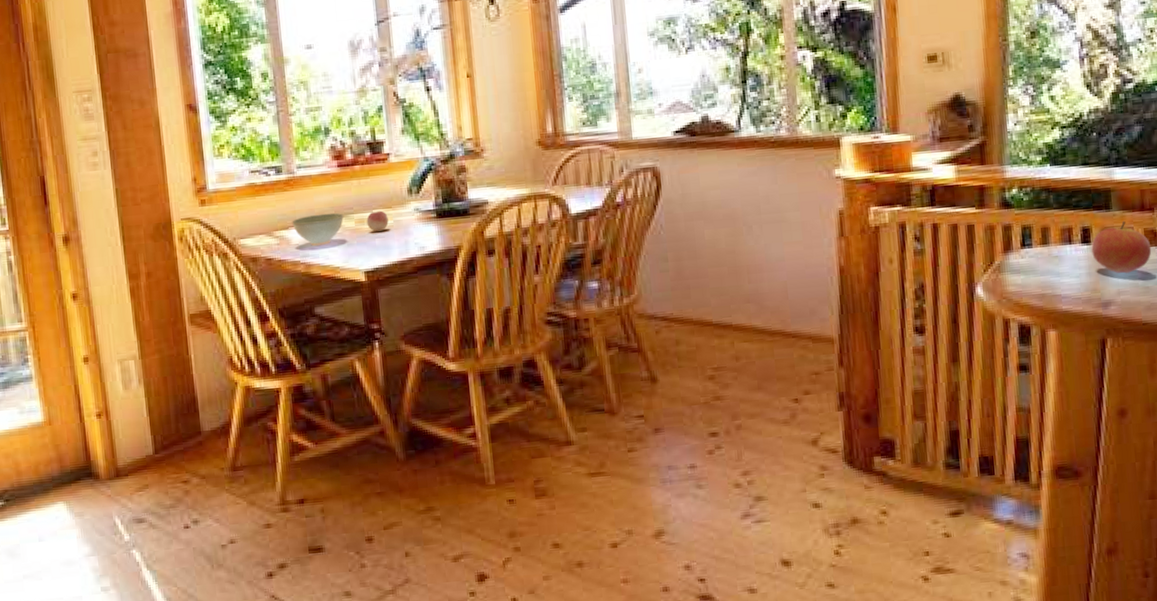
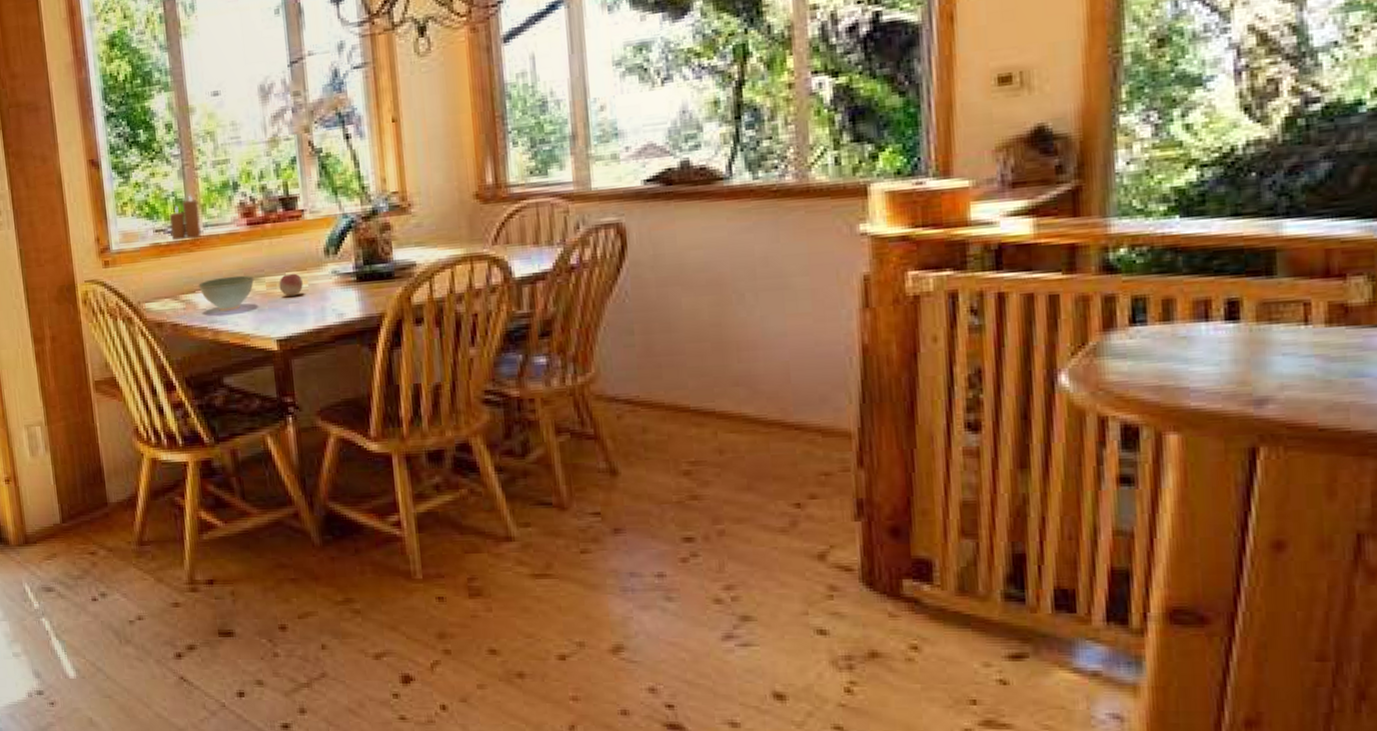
candle: none [264,139,294,181] -> present [169,195,200,241]
fruit: present [1091,220,1152,274] -> none [1240,290,1340,362]

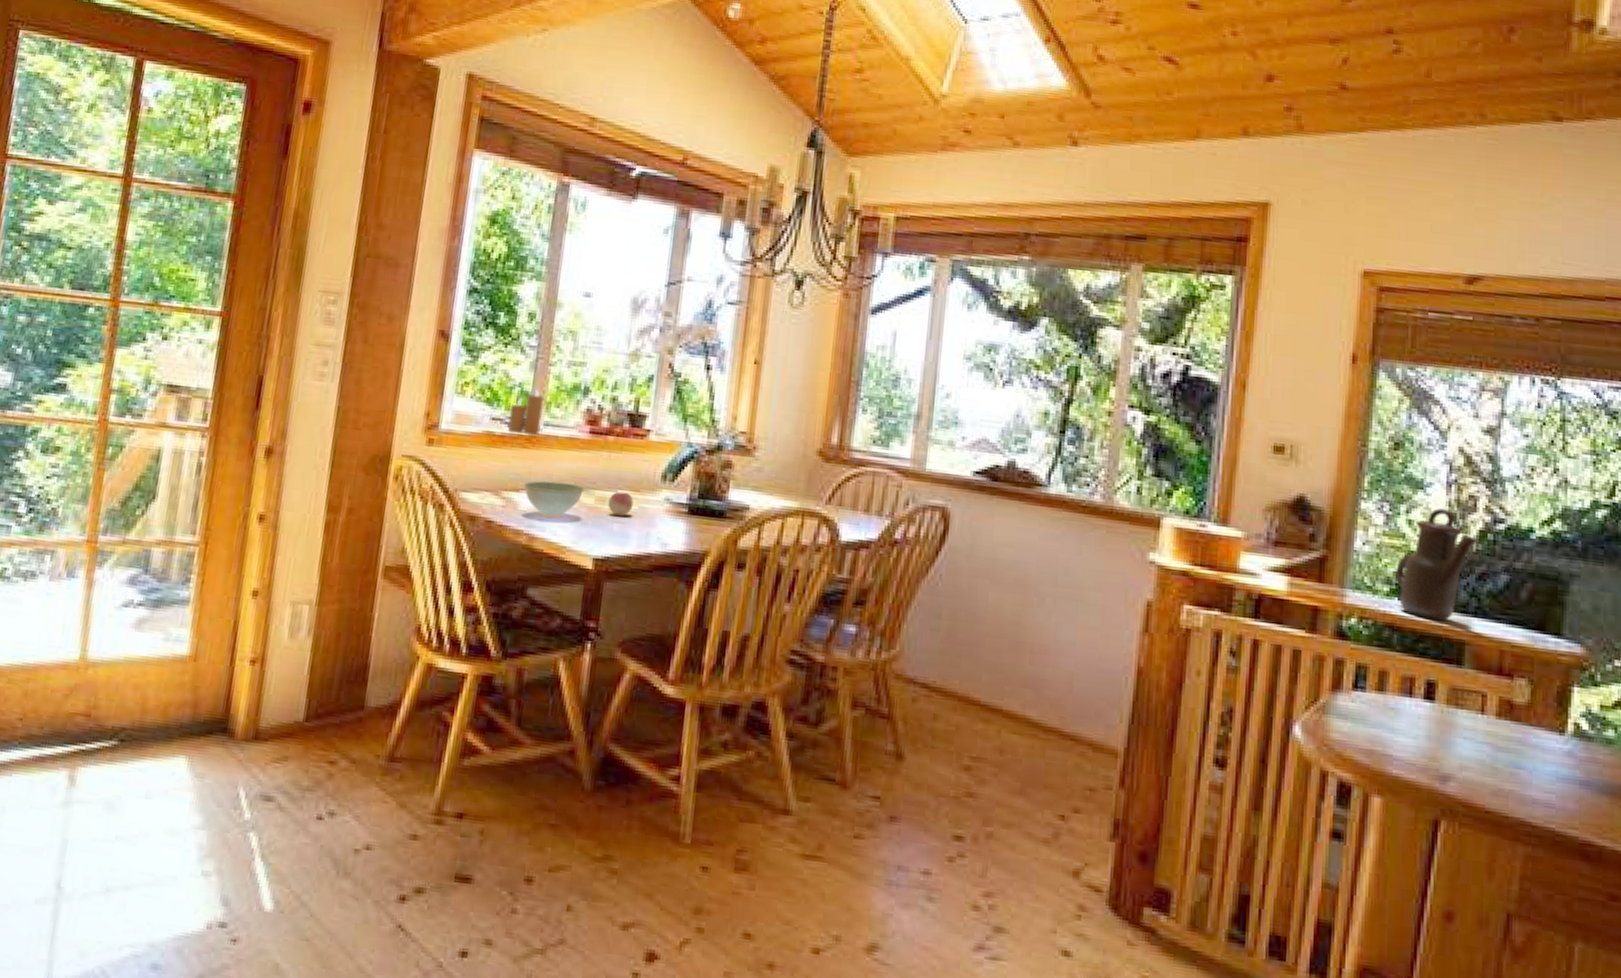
teapot: none [1173,101,1285,232] -> present [1395,508,1479,622]

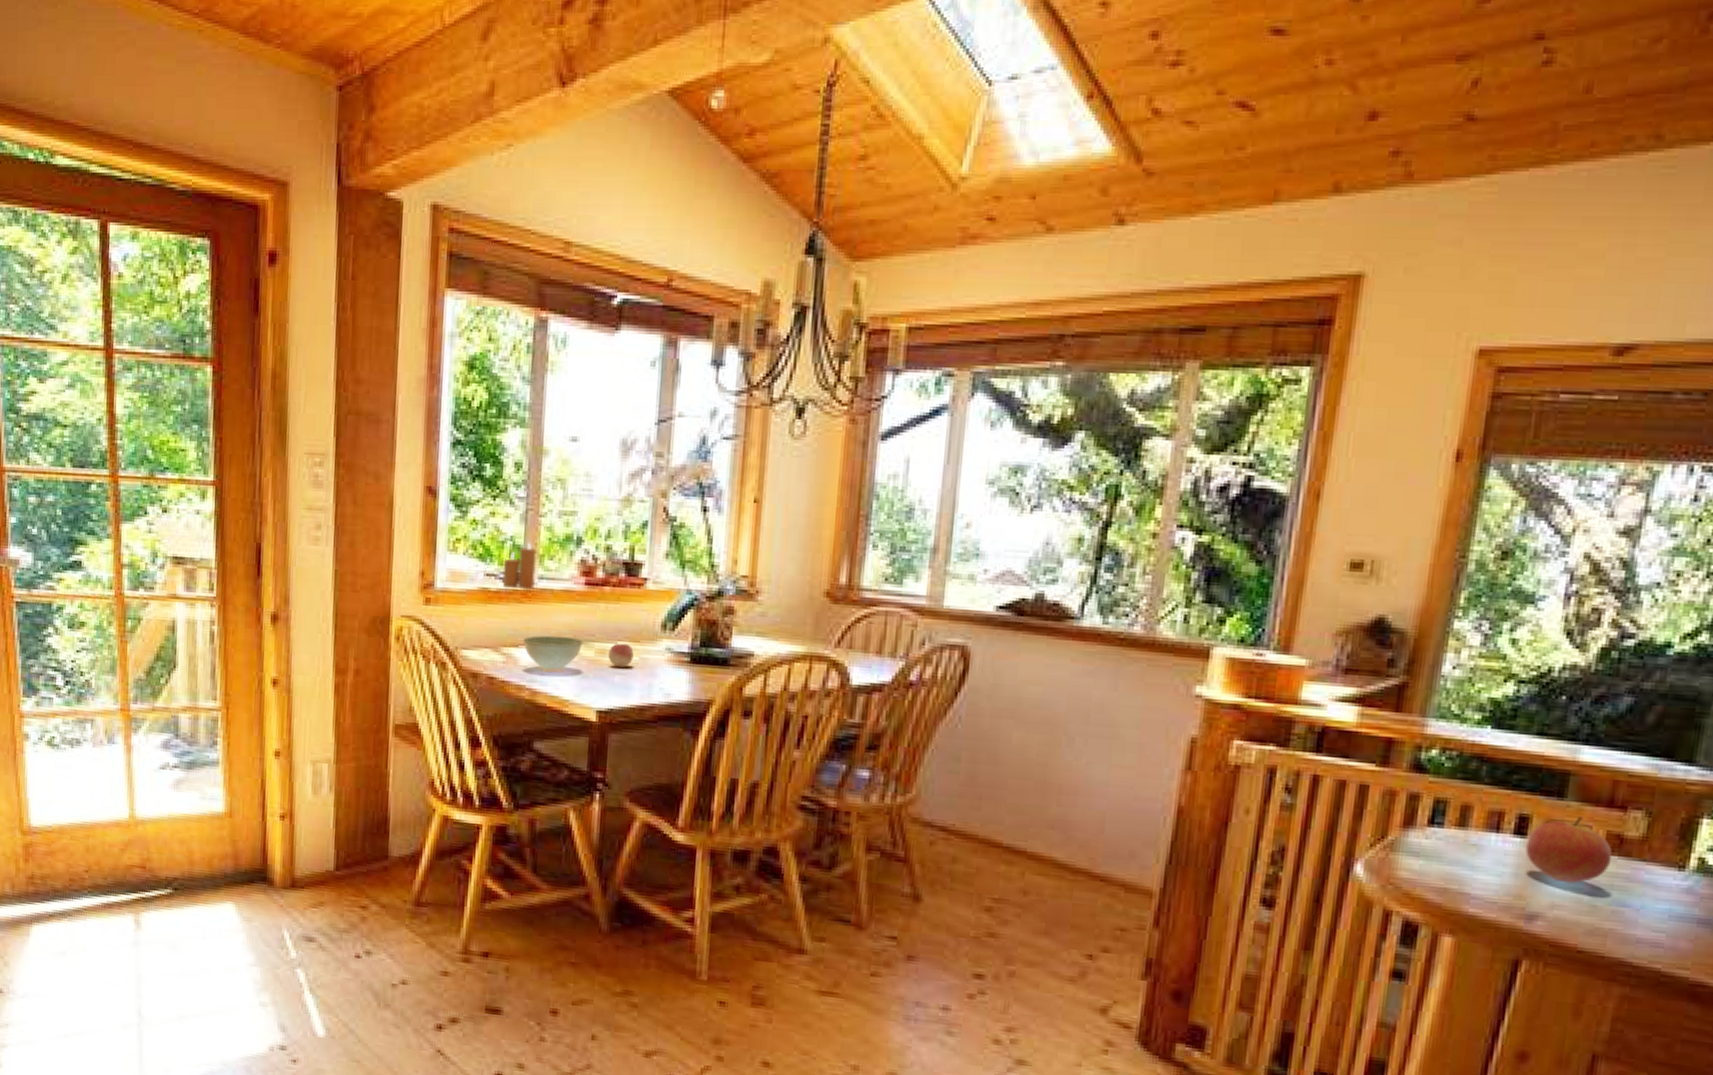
teapot: present [1395,508,1479,622] -> none [1490,624,1600,751]
fruit: none [1435,682,1506,747] -> present [1525,815,1612,884]

